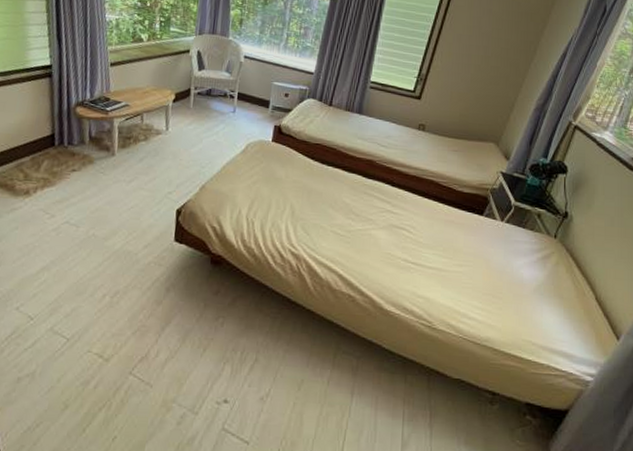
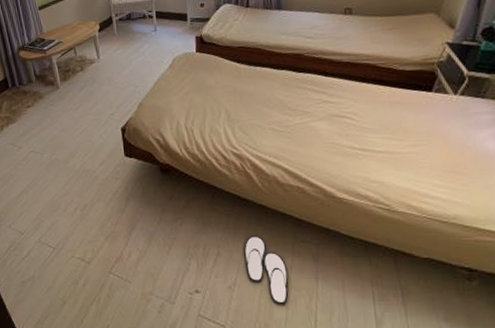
slippers: none [282,343,325,421] -> present [243,236,289,305]

